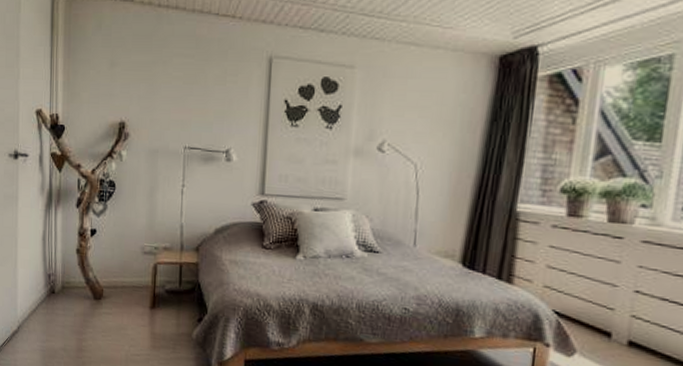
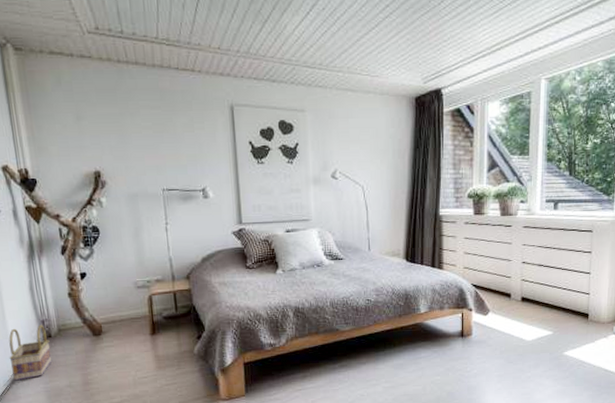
basket: none [14,278,53,334] -> present [9,325,52,381]

